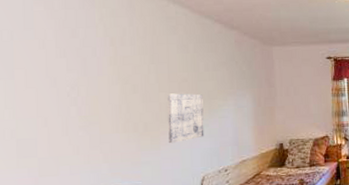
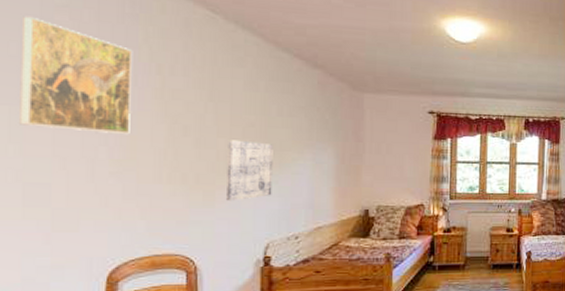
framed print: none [11,10,93,96] -> present [19,16,133,135]

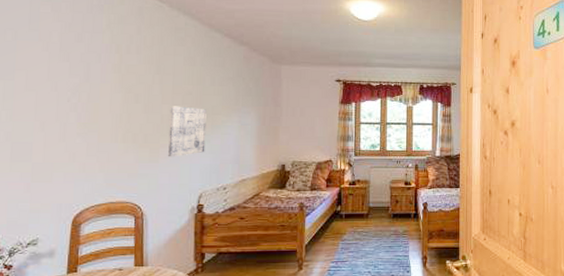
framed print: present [19,16,133,135] -> none [11,9,98,103]

